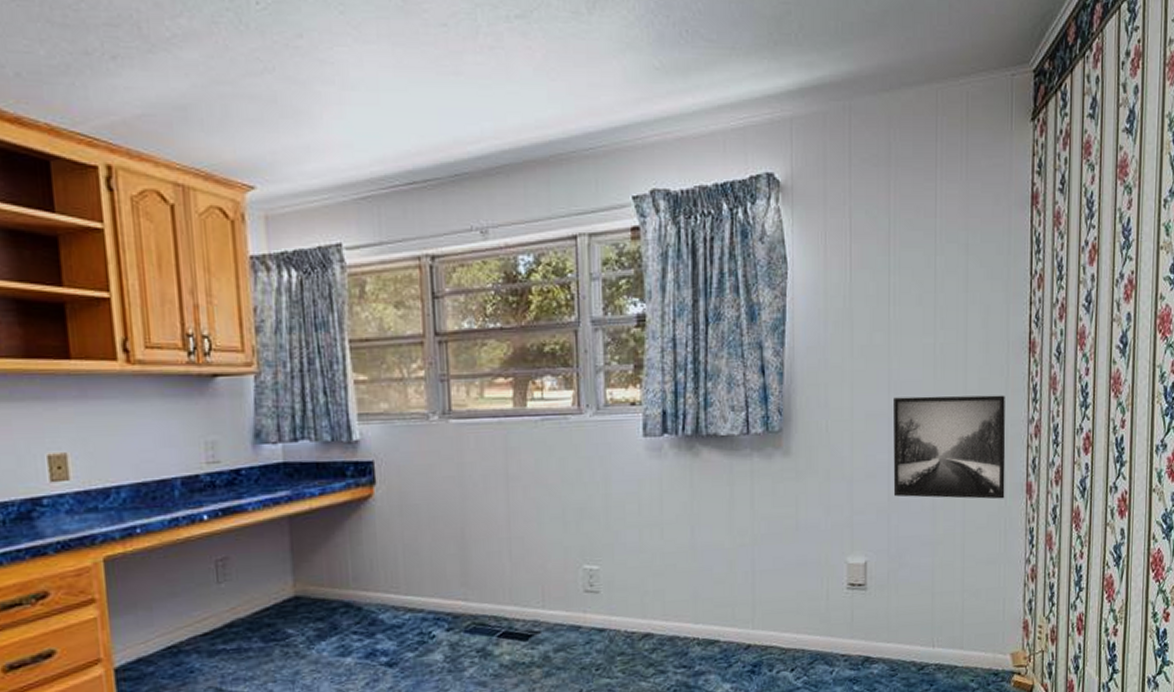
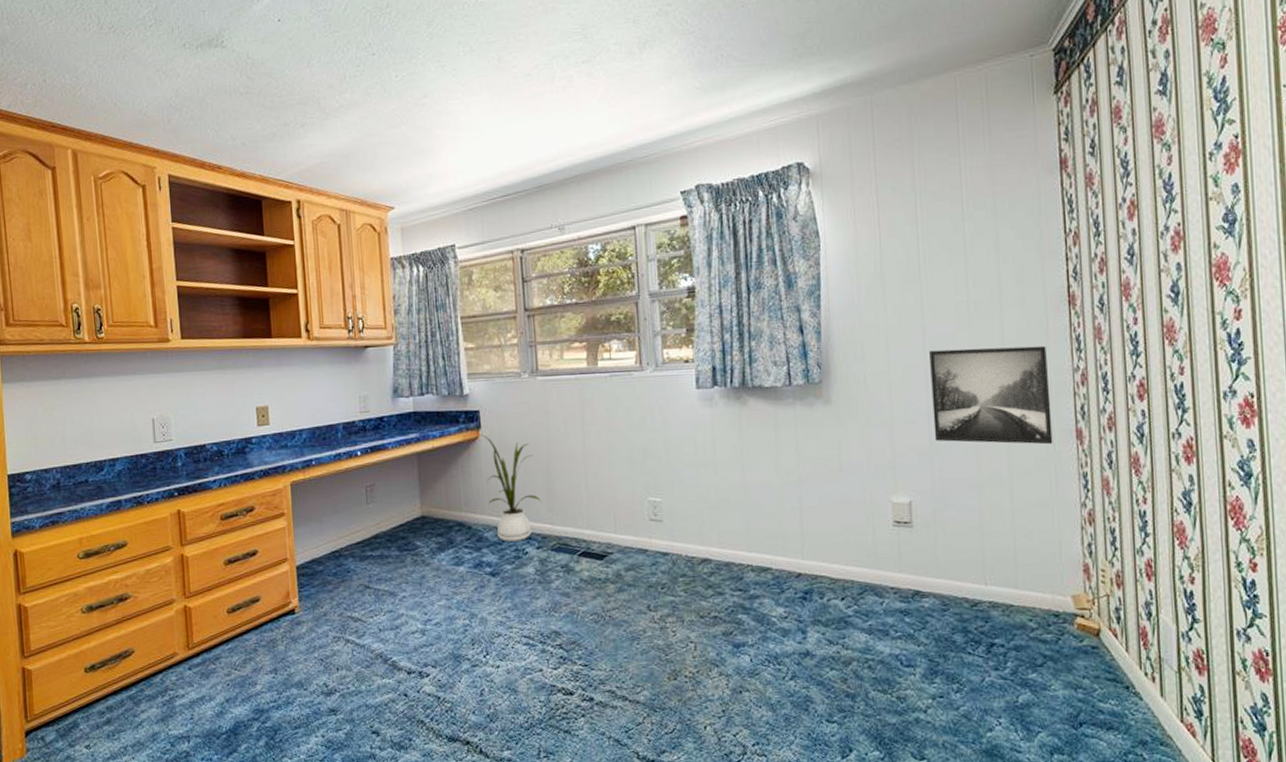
house plant: none [371,491,453,624] -> present [477,434,542,542]

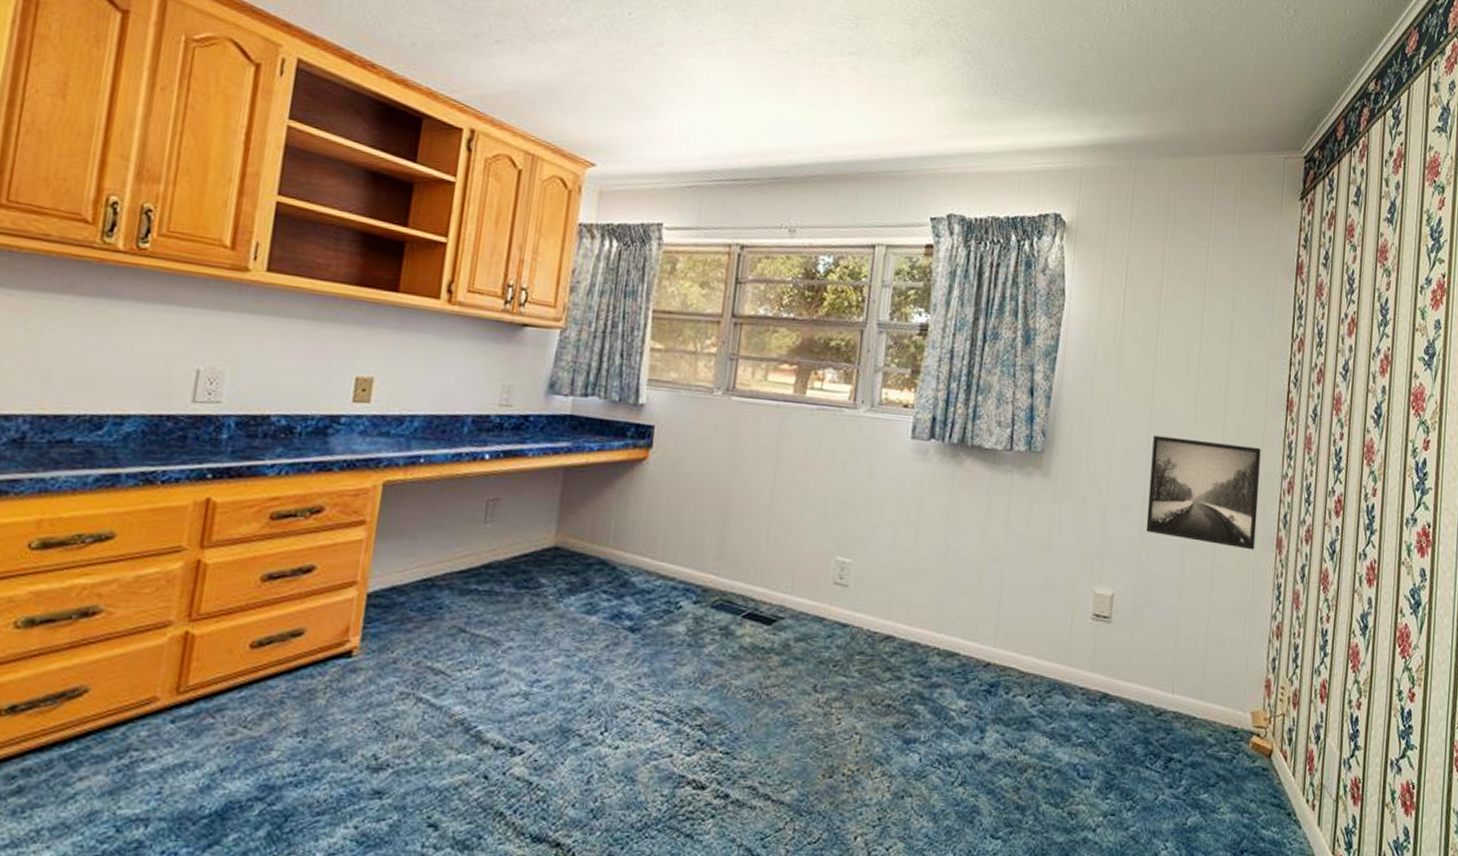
house plant: present [477,434,542,542] -> none [643,454,711,592]

